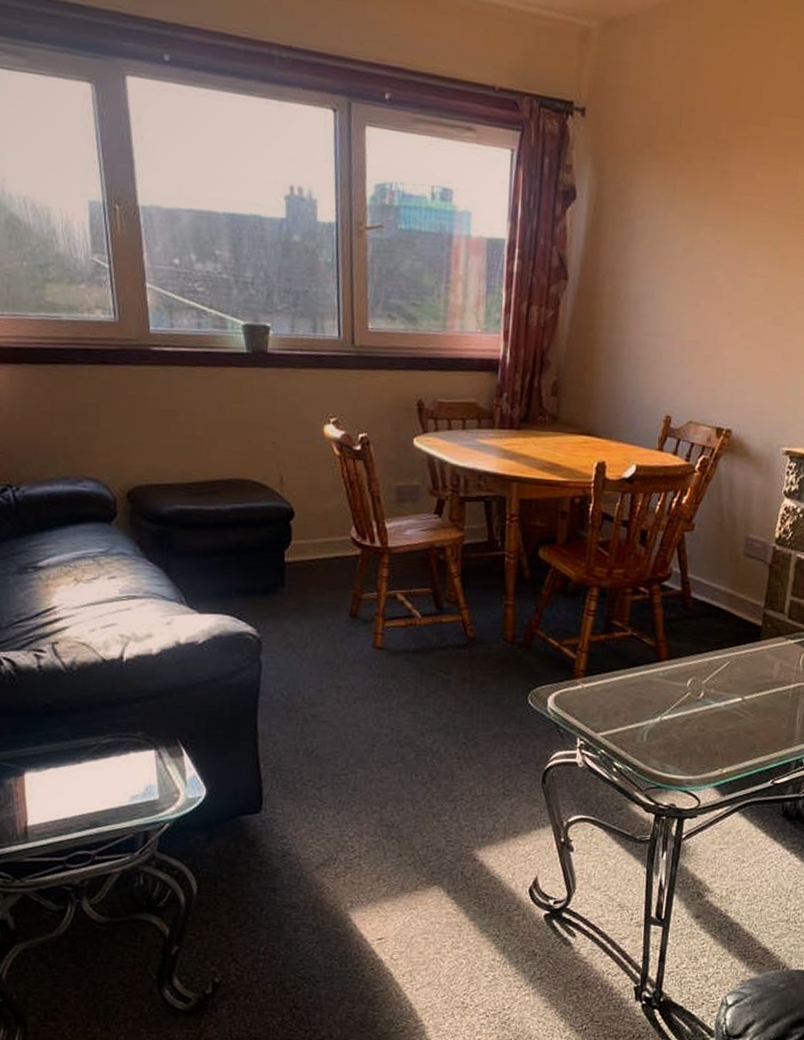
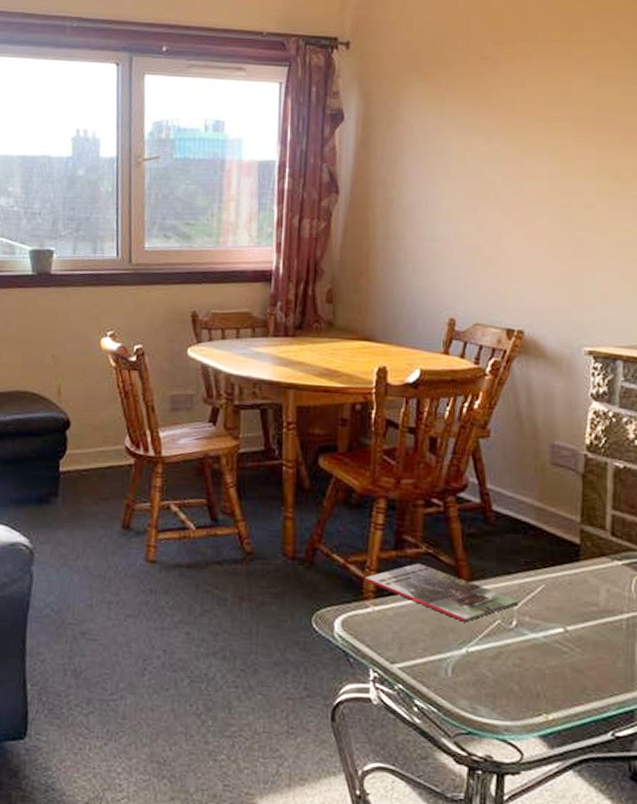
magazine: none [576,645,708,695] -> present [364,563,519,622]

